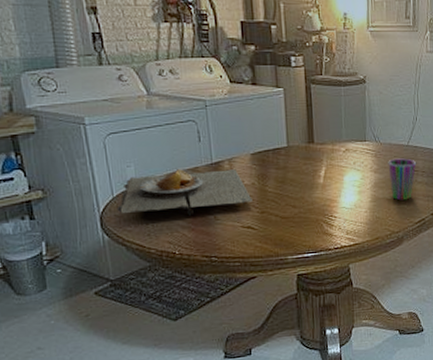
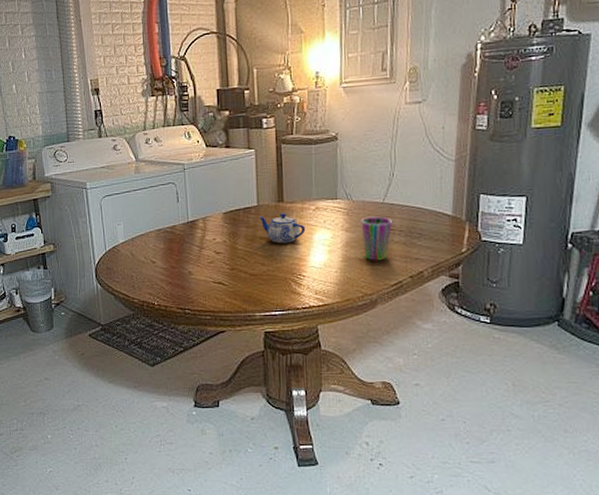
plate: present [116,169,253,216] -> none [108,227,224,270]
teapot: none [288,154,336,185] -> present [258,213,306,244]

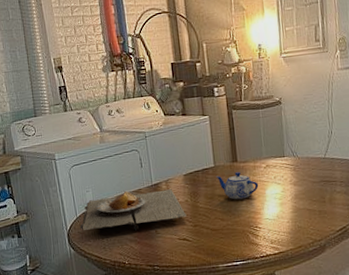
plate: none [108,227,224,270] -> present [79,189,187,231]
cup: present [361,216,393,261] -> none [306,170,335,210]

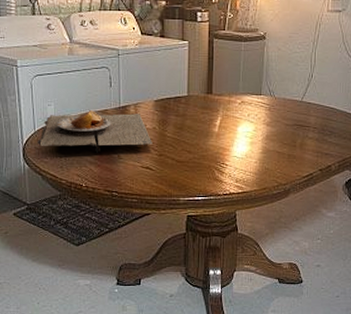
teapot: present [216,172,259,200] -> none [188,105,231,133]

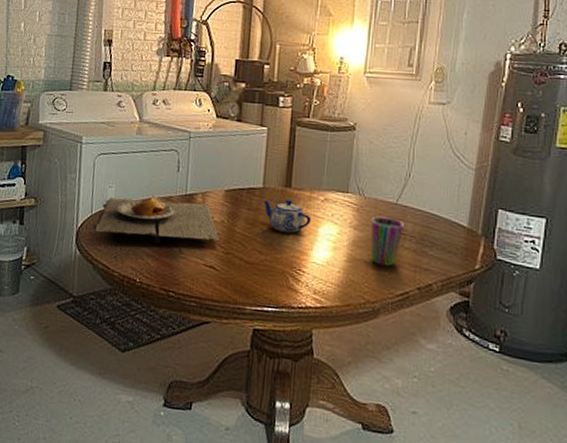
teapot: none [188,105,231,133] -> present [262,199,312,233]
cup: none [281,113,309,154] -> present [370,216,405,267]

